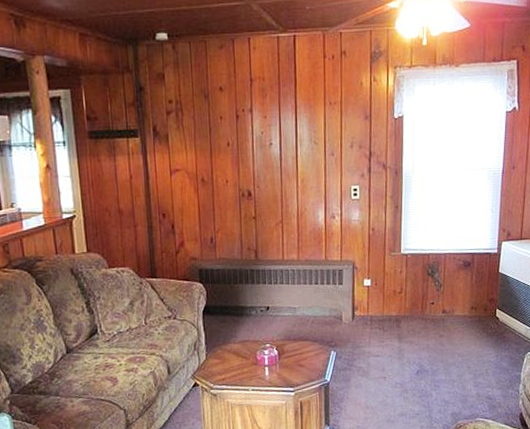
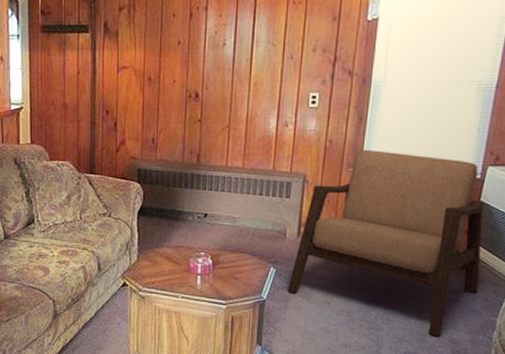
armchair: none [348,234,504,396] -> present [288,149,484,337]

